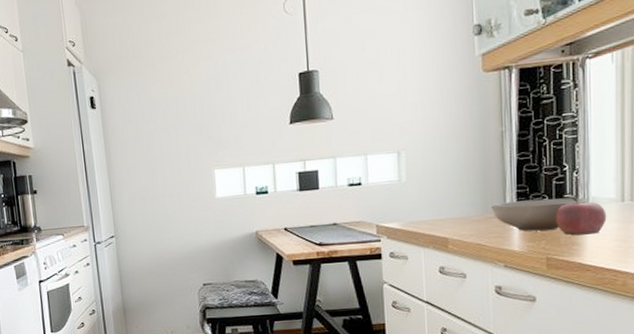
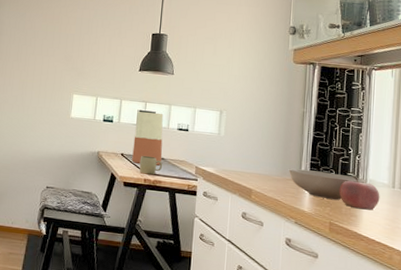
vase: none [295,170,335,237] -> present [132,111,164,166]
mug: none [308,224,337,248] -> present [139,155,163,176]

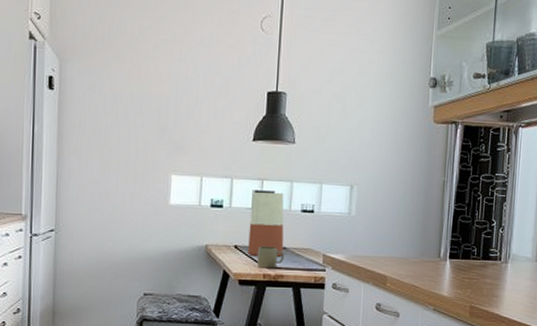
bowl: present [288,168,367,200] -> none [427,248,510,280]
fruit: present [338,175,380,211] -> none [480,251,523,289]

